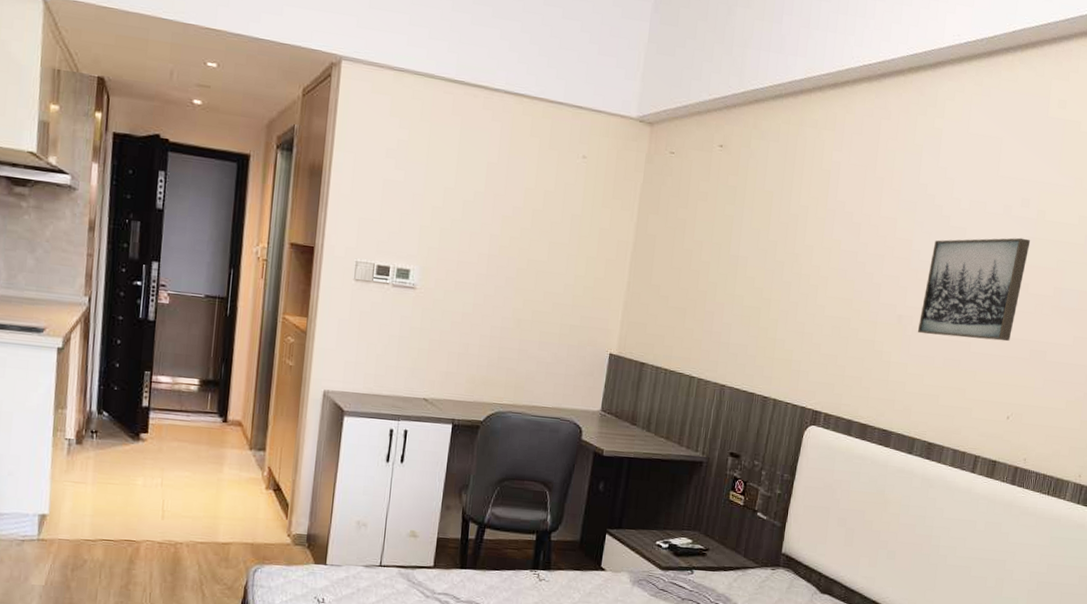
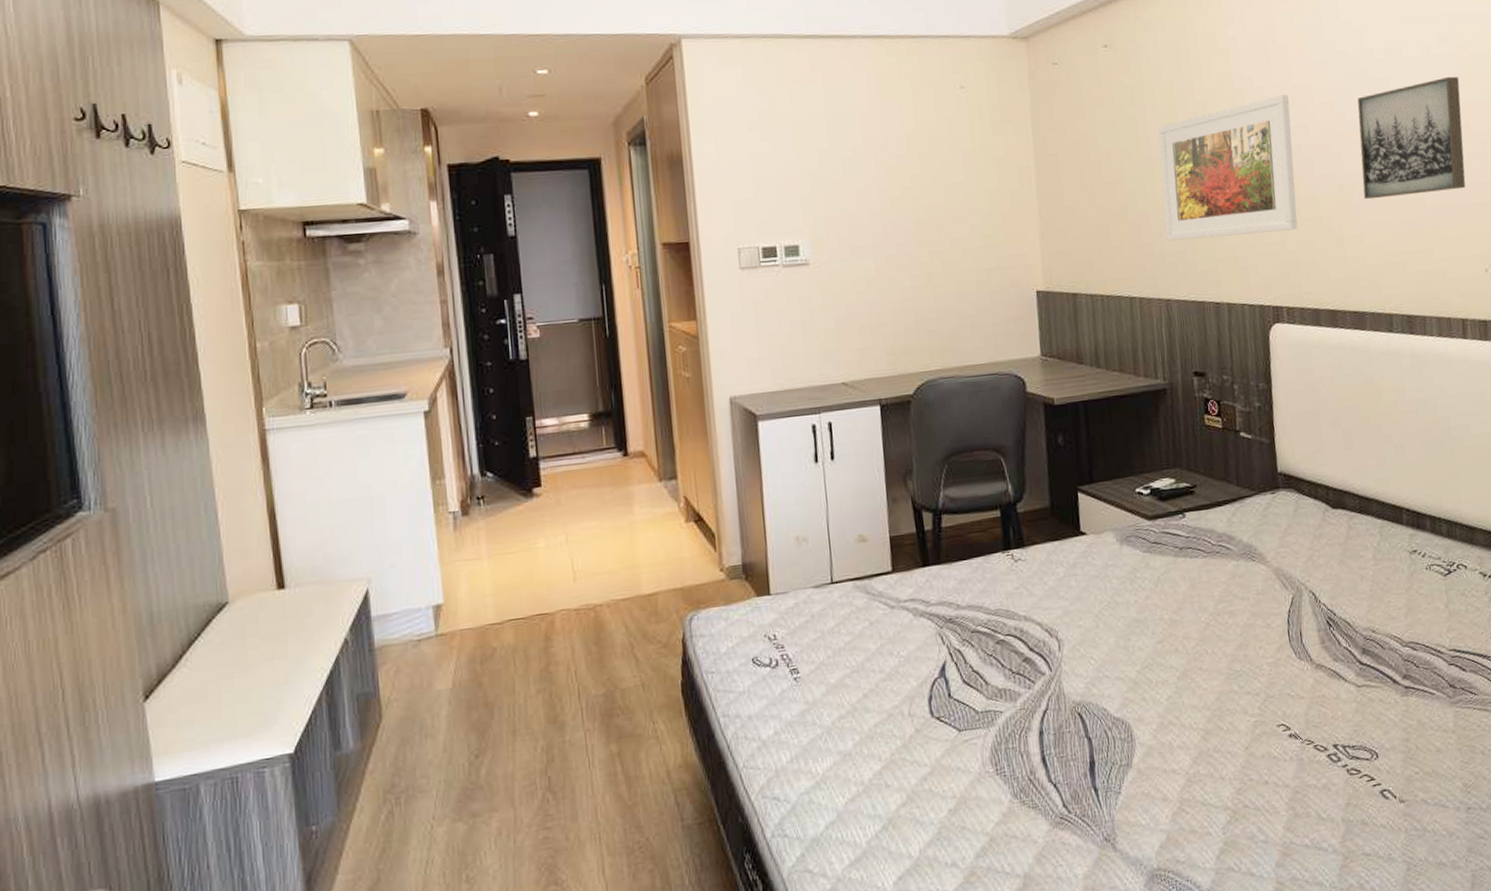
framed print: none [734,223,873,347] -> present [1158,95,1298,241]

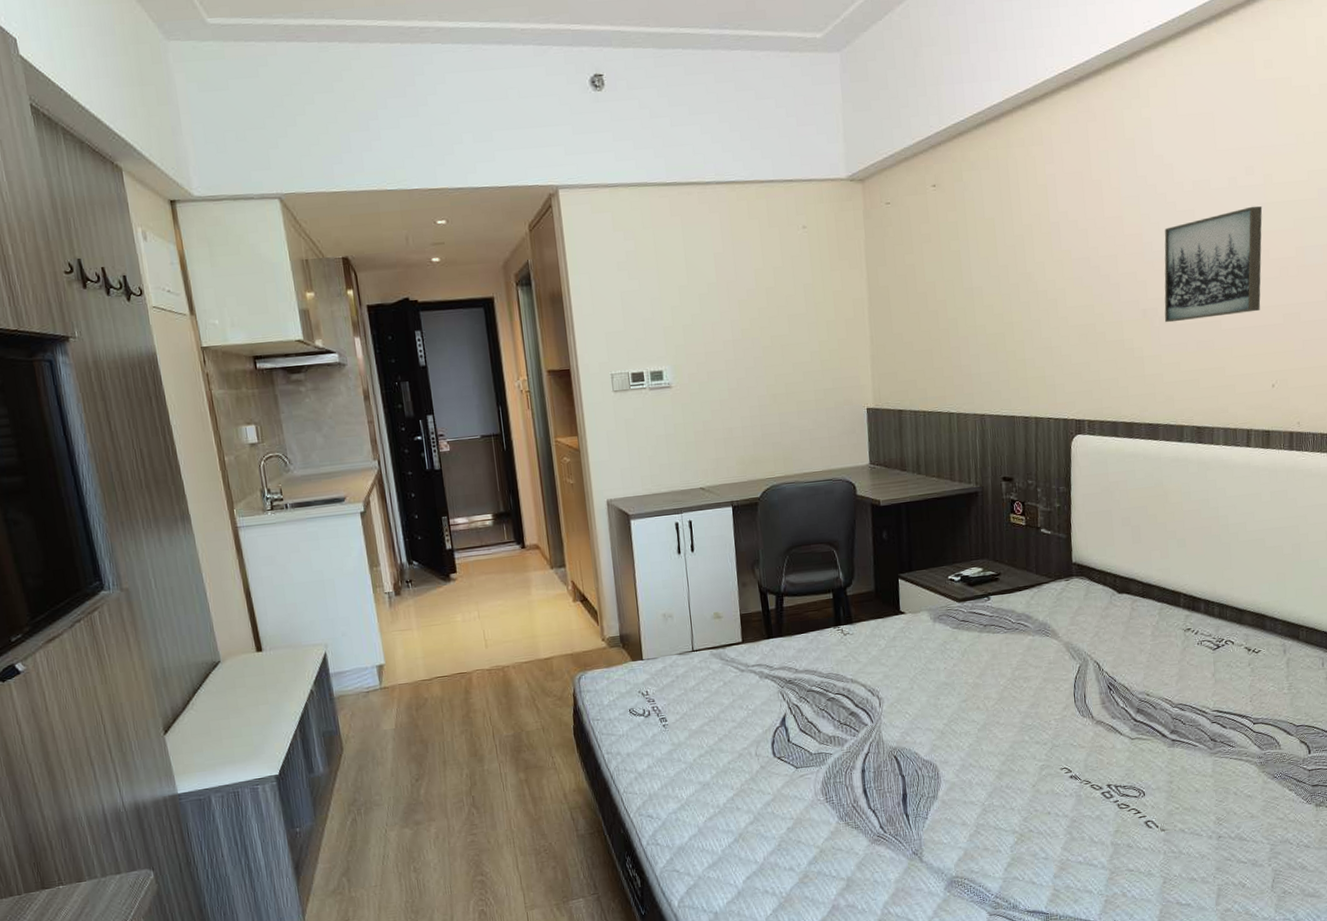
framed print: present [1158,95,1298,241] -> none [979,227,1102,363]

